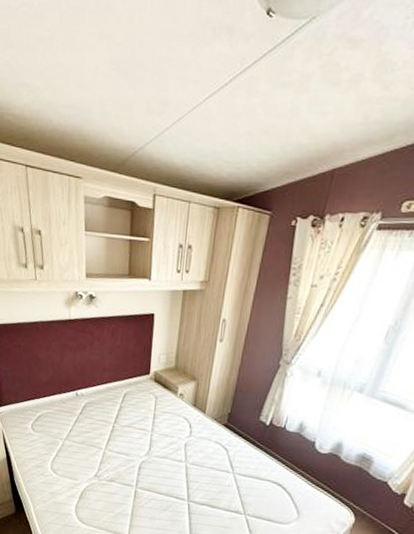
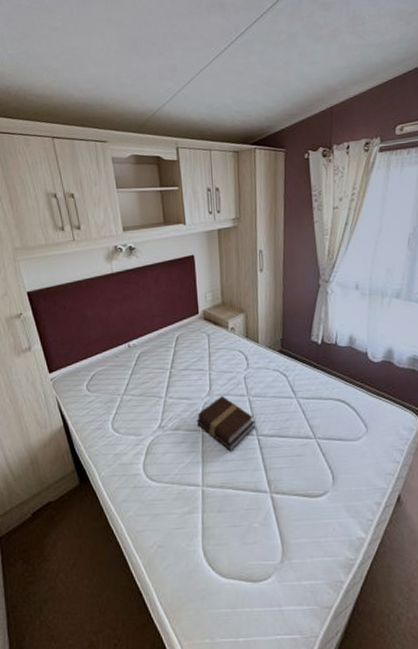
book: none [131,458,189,510] -> present [196,396,256,450]

